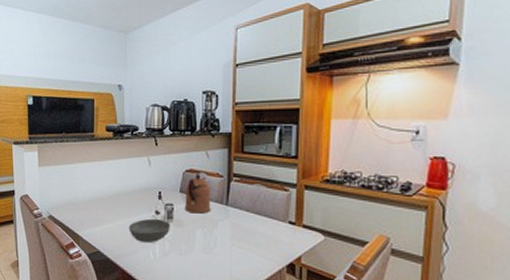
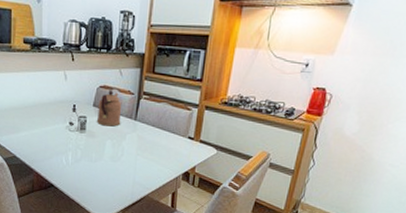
soup bowl: present [129,218,171,242] -> none [44,128,84,150]

